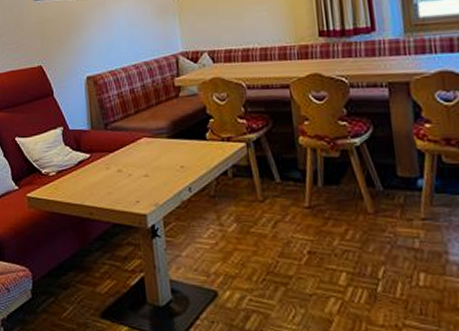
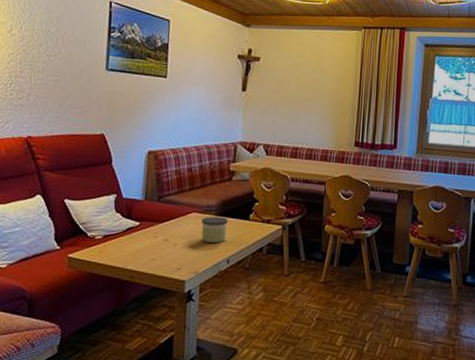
candle: none [153,139,184,171] -> present [201,216,228,244]

